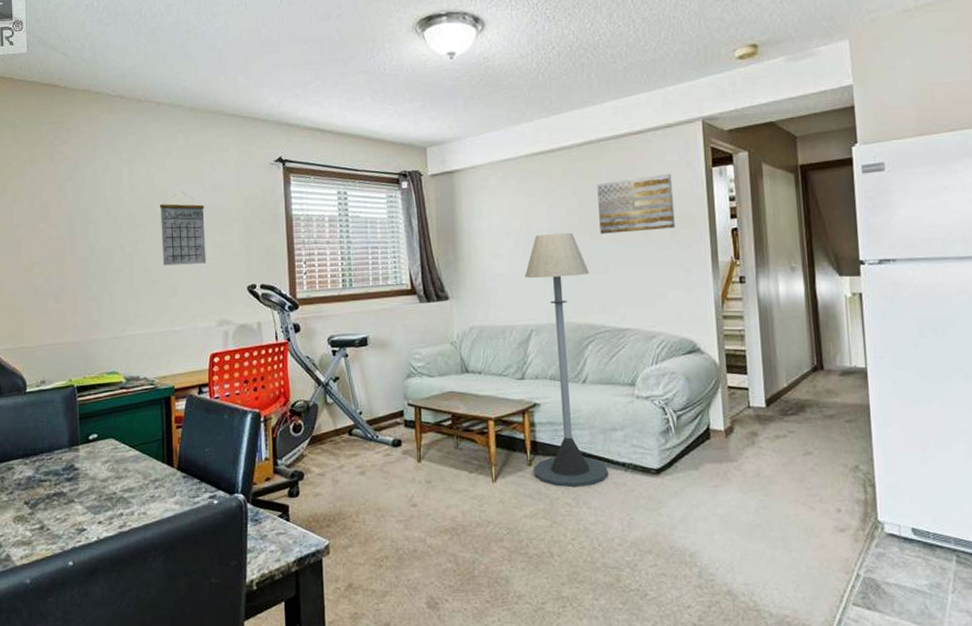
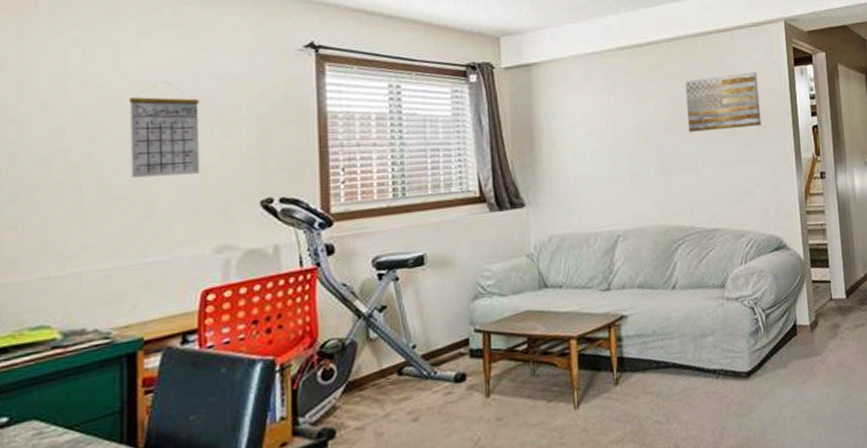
floor lamp: present [524,232,608,488] -> none [610,130,699,405]

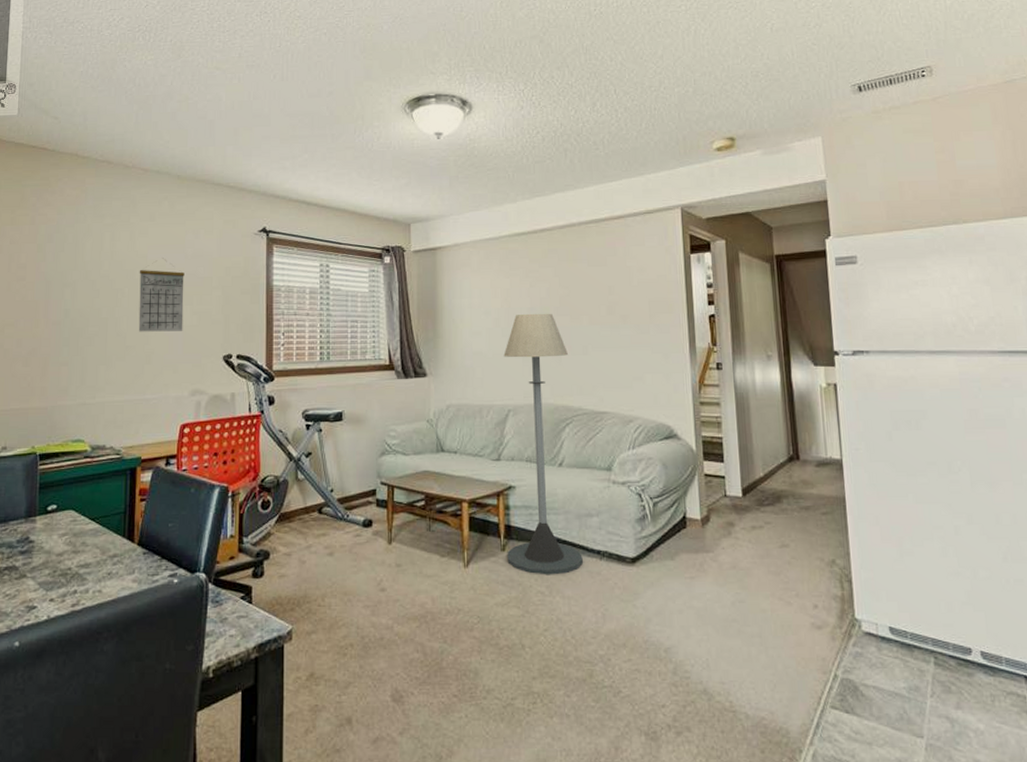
floor lamp: none [610,130,699,405] -> present [503,313,583,575]
wall art: present [685,71,762,132] -> none [578,258,654,316]

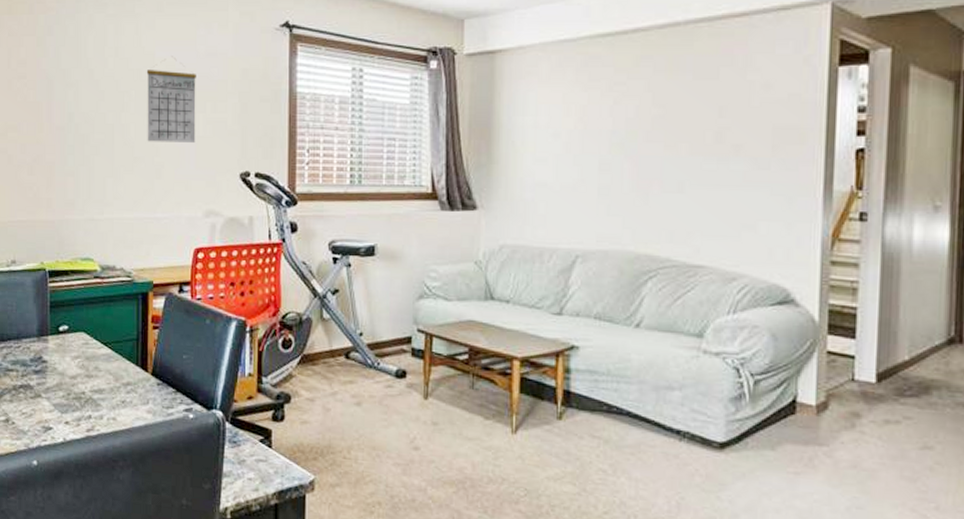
floor lamp: present [503,313,583,575] -> none [564,137,657,453]

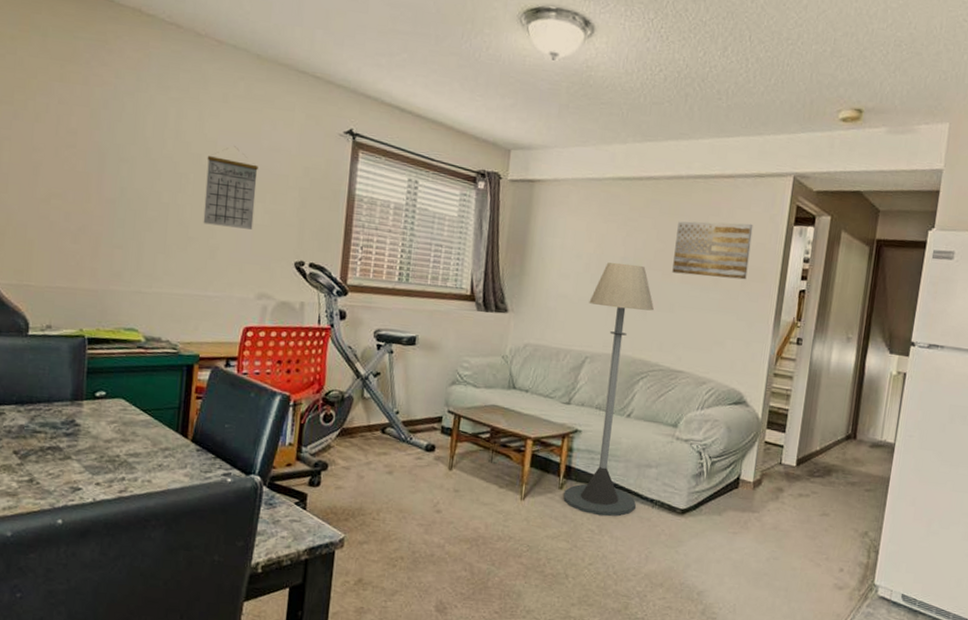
floor lamp: none [564,137,657,453] -> present [563,262,654,517]
wall art: none [677,70,781,144] -> present [672,221,754,280]

